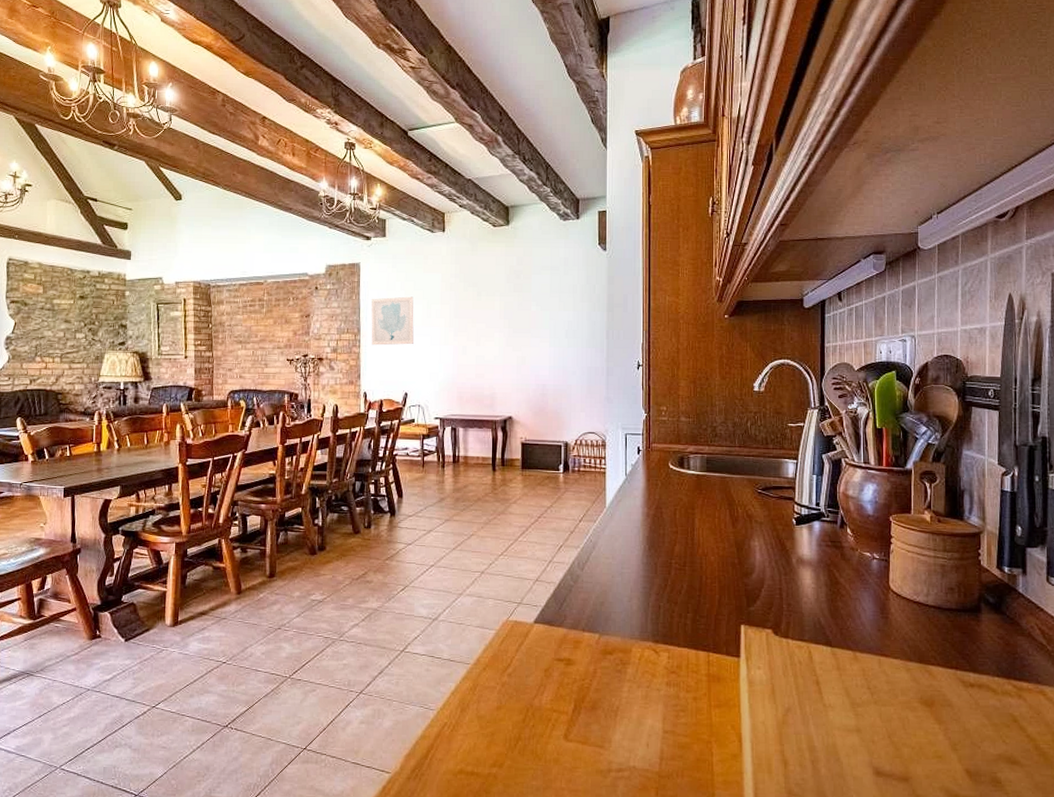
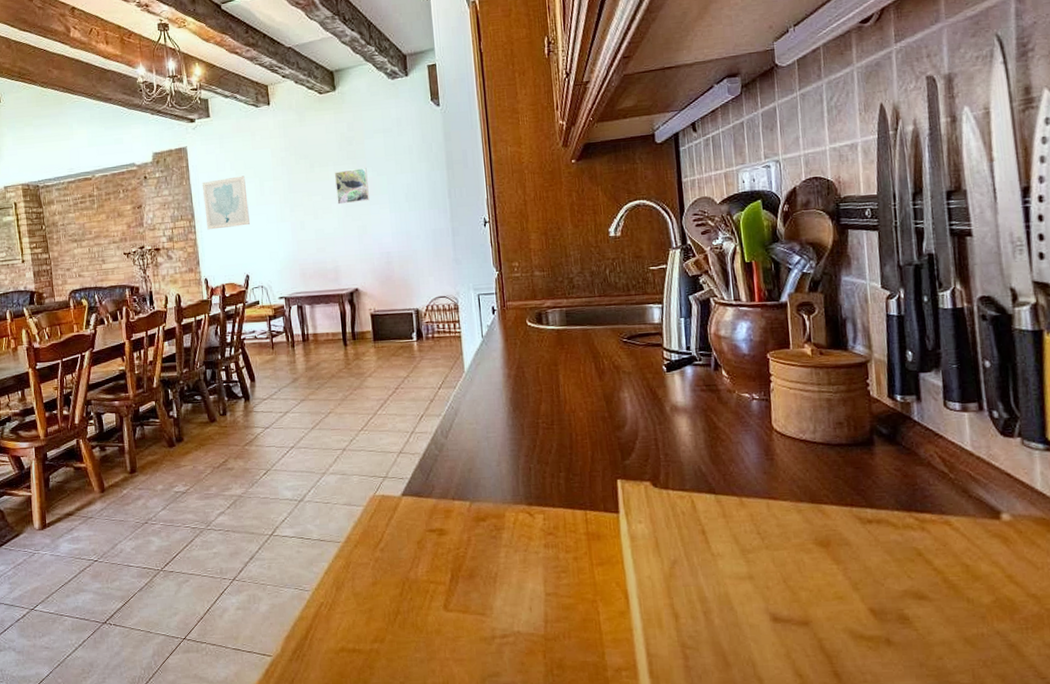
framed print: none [499,301,531,334] -> present [334,167,369,205]

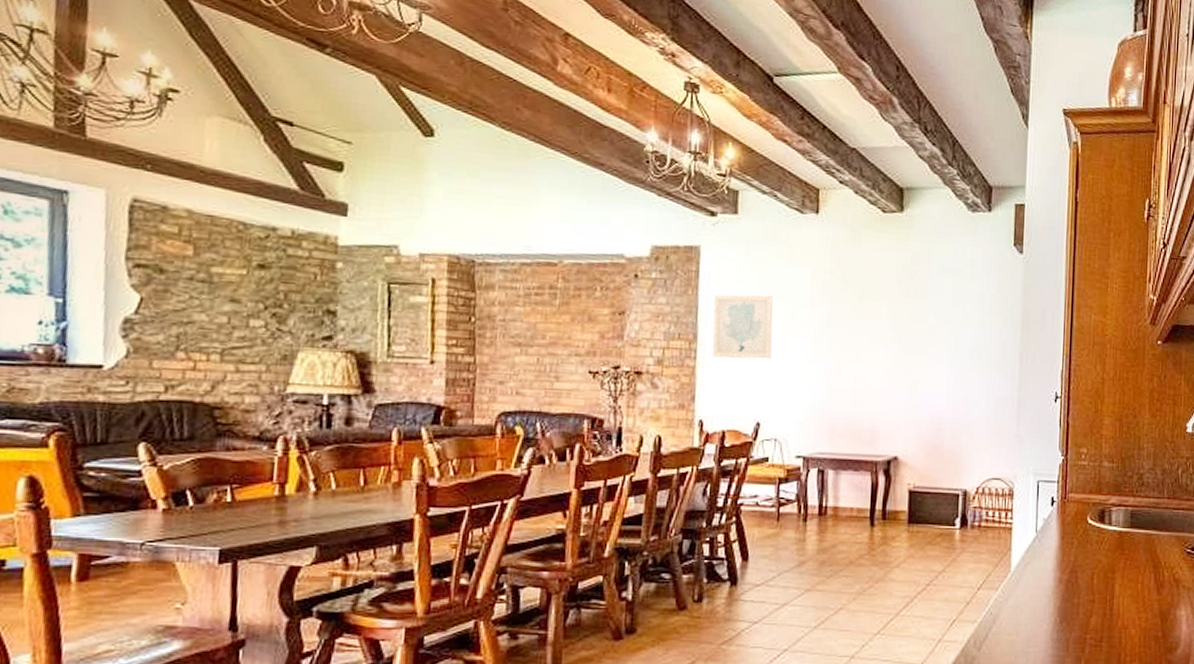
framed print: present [334,167,369,205] -> none [886,310,928,352]

